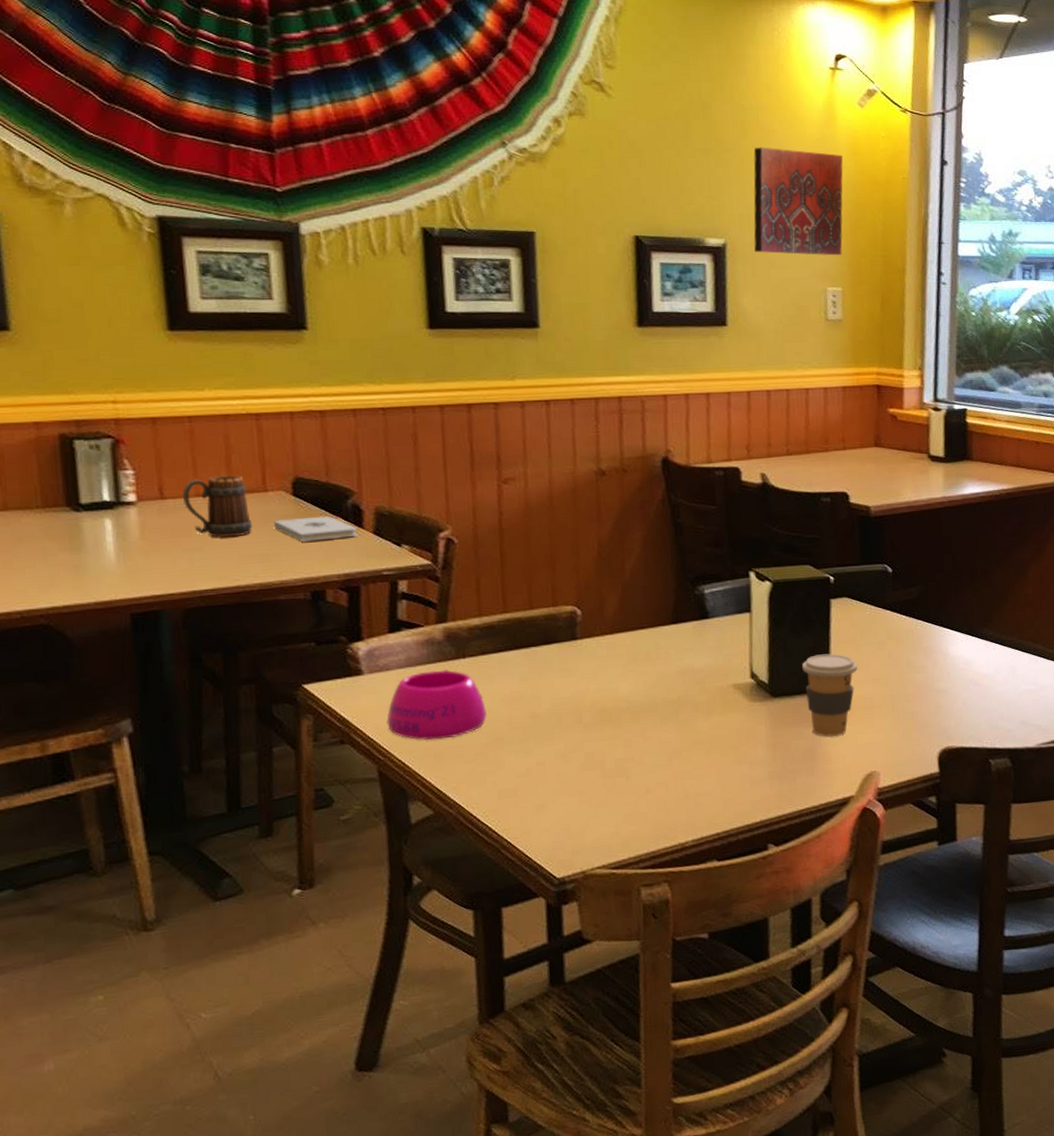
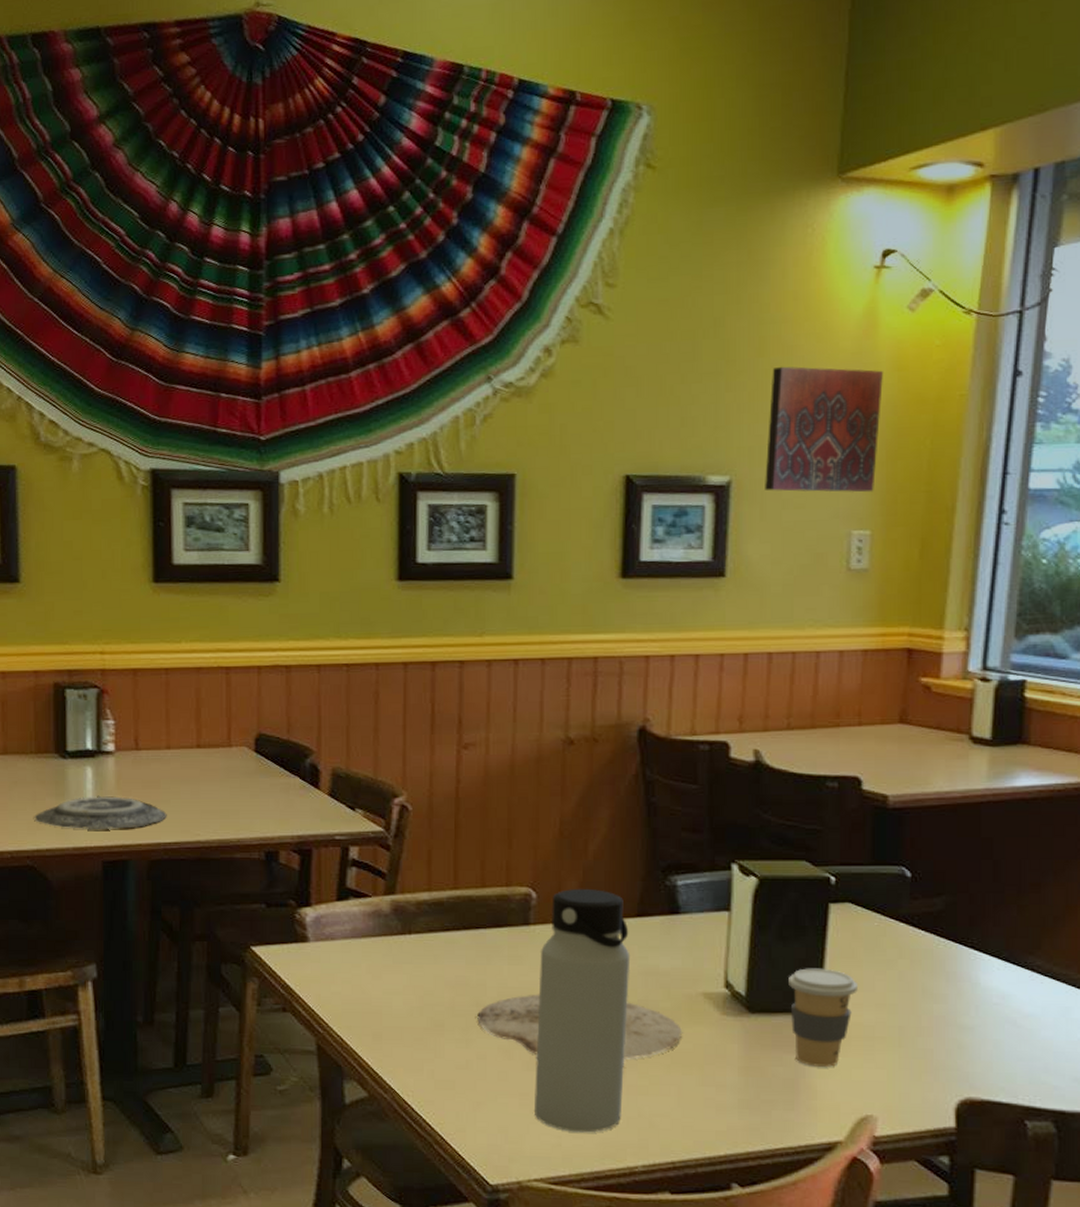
plate: none [46,547,201,583] -> present [34,795,167,829]
mug: present [183,475,253,537] -> none [156,728,216,791]
notepad: present [273,516,357,542] -> none [235,774,312,800]
bowl: present [386,669,488,741] -> none [328,944,430,1019]
plate: none [534,699,719,755] -> present [477,994,683,1059]
water bottle: none [588,602,671,820] -> present [535,888,631,1133]

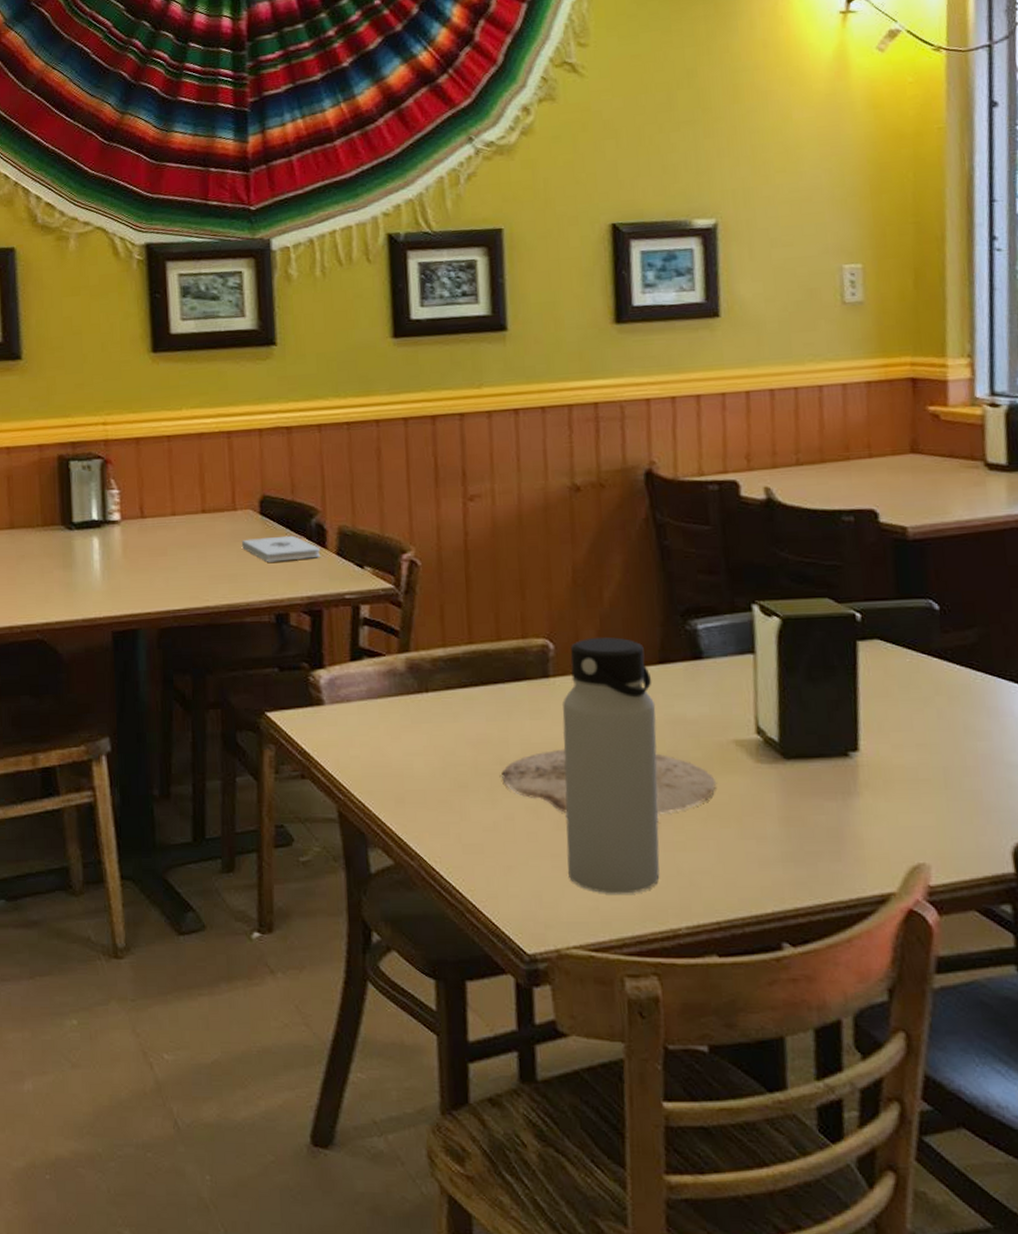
plate: present [34,795,167,829] -> none [42,565,175,600]
notepad: none [235,774,312,800] -> present [241,535,320,562]
decorative tile: present [765,366,883,493] -> none [748,109,862,231]
coffee cup: present [788,968,859,1067] -> none [822,709,897,814]

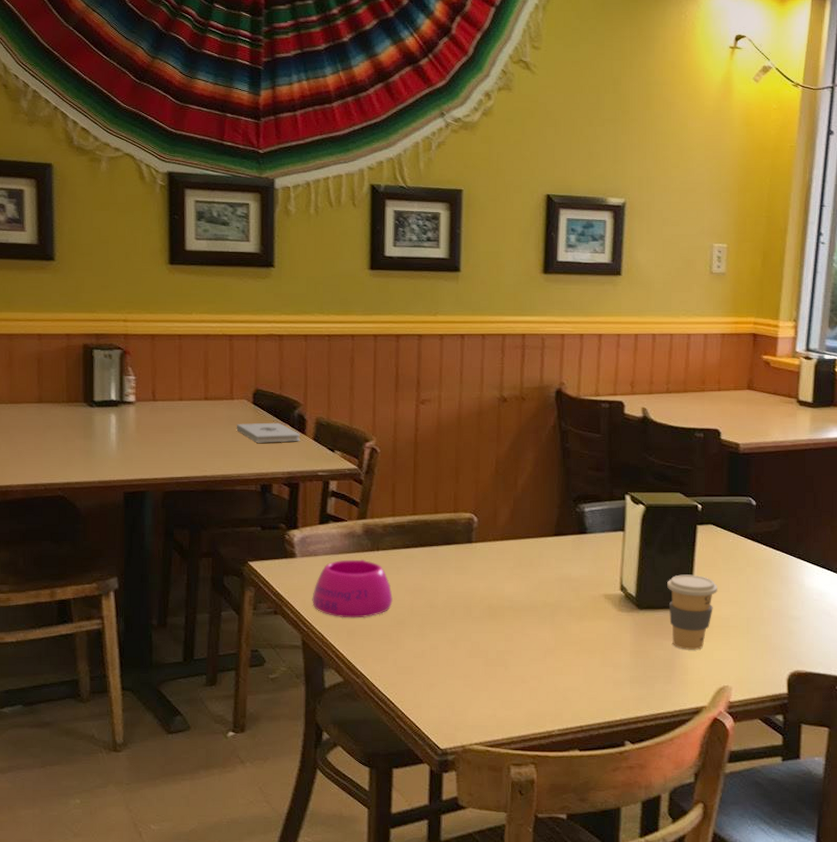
bowl: none [347,704,452,782] -> present [312,559,394,618]
plate: present [502,749,717,814] -> none [431,597,589,647]
water bottle: present [561,637,660,894] -> none [476,514,549,705]
coffee cup: none [822,709,897,814] -> present [667,574,718,650]

